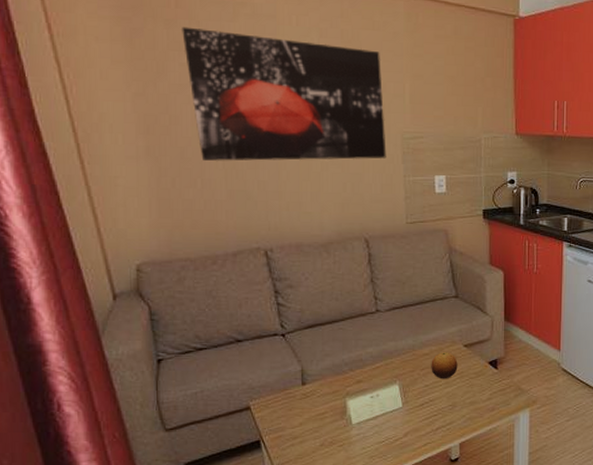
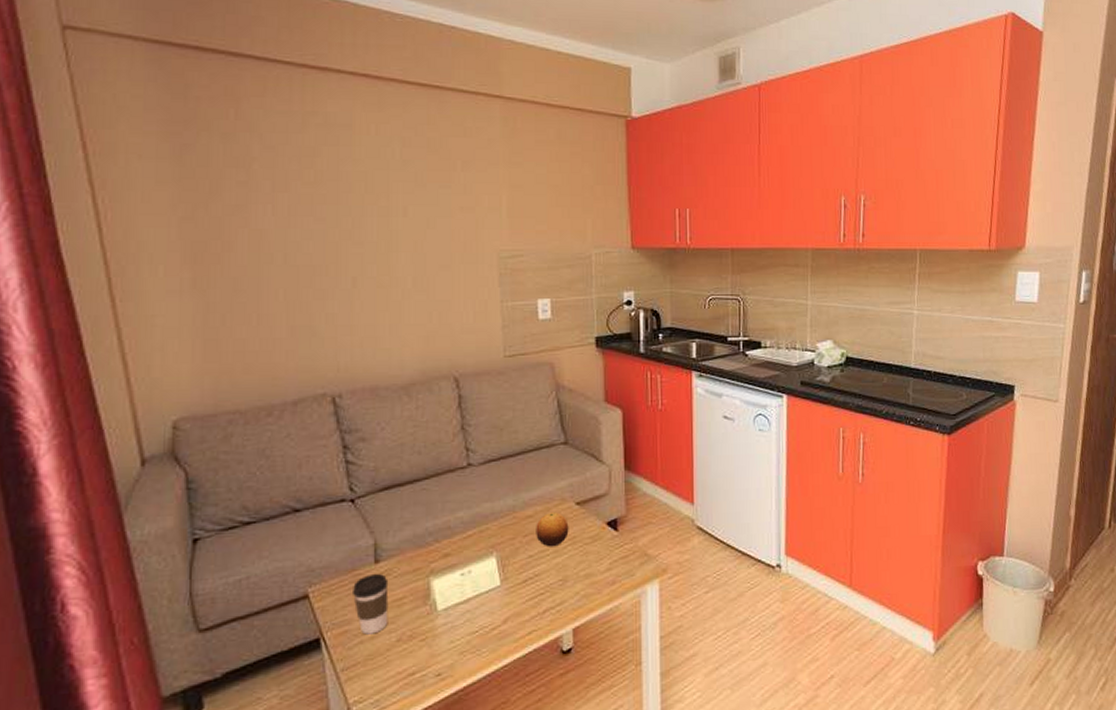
wall art: present [182,26,386,161] -> none [241,140,480,292]
coffee cup: none [285,393,314,440] -> present [353,573,389,635]

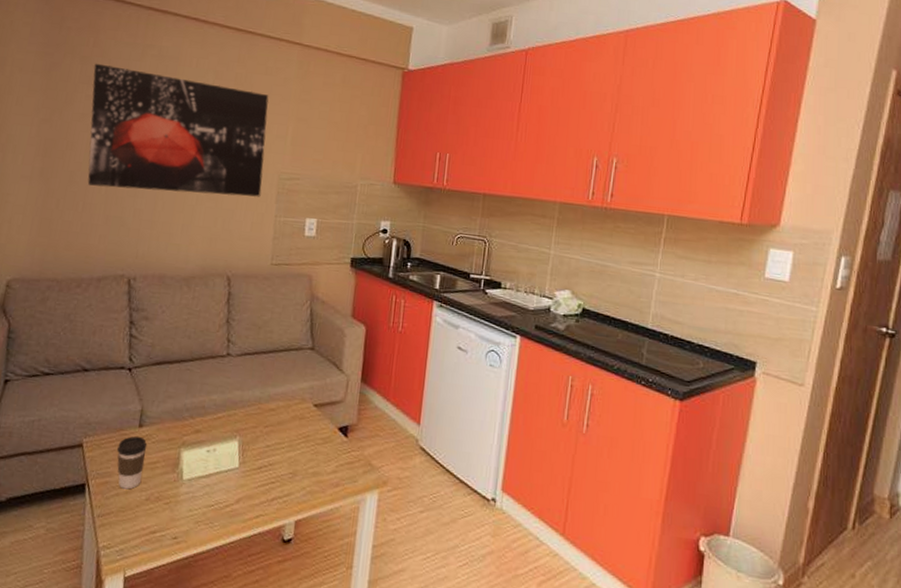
wall art: none [241,140,480,292] -> present [87,63,269,197]
fruit: present [536,512,569,547] -> none [275,409,305,442]

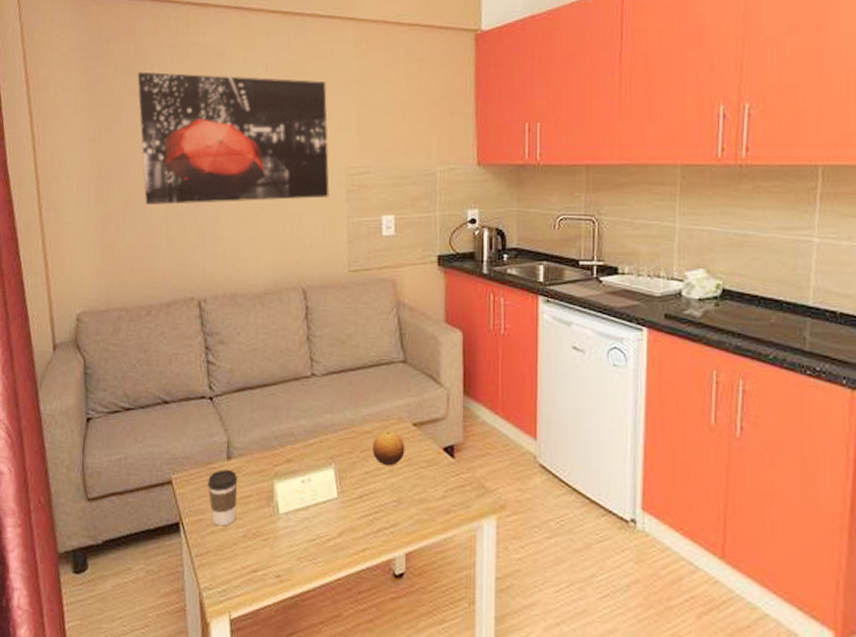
fruit: none [275,409,305,442] -> present [372,431,405,466]

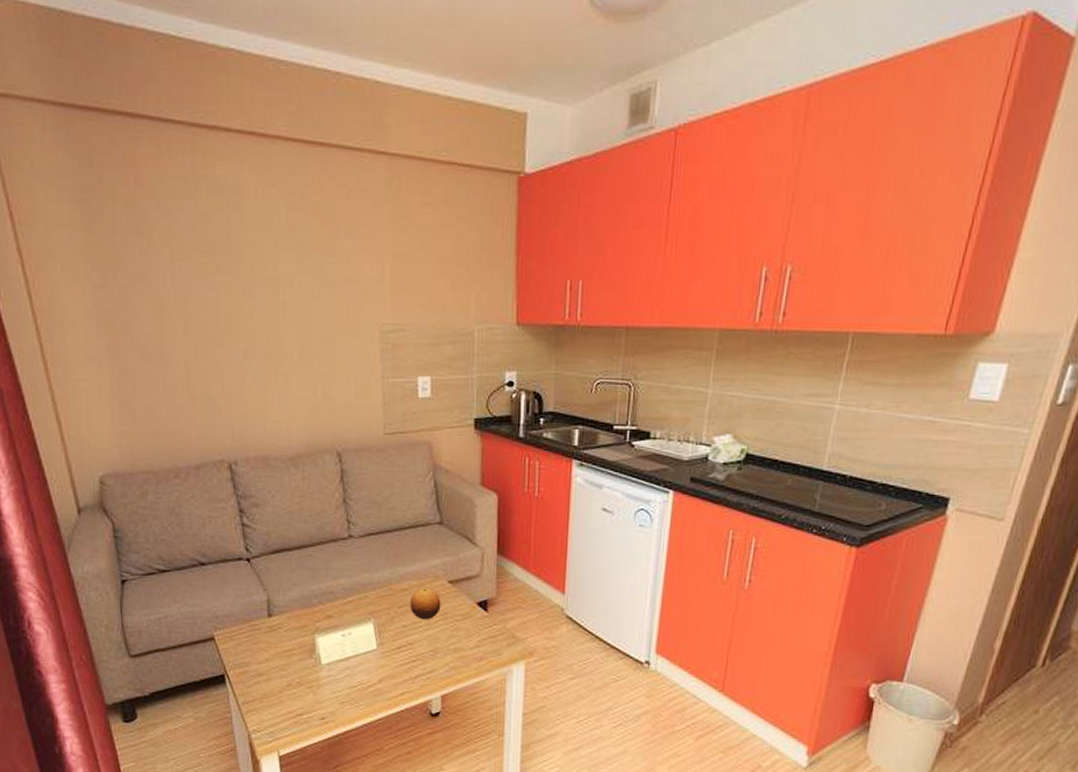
wall art: present [137,71,330,205] -> none [141,207,362,361]
coffee cup: present [208,469,238,527] -> none [250,625,280,677]

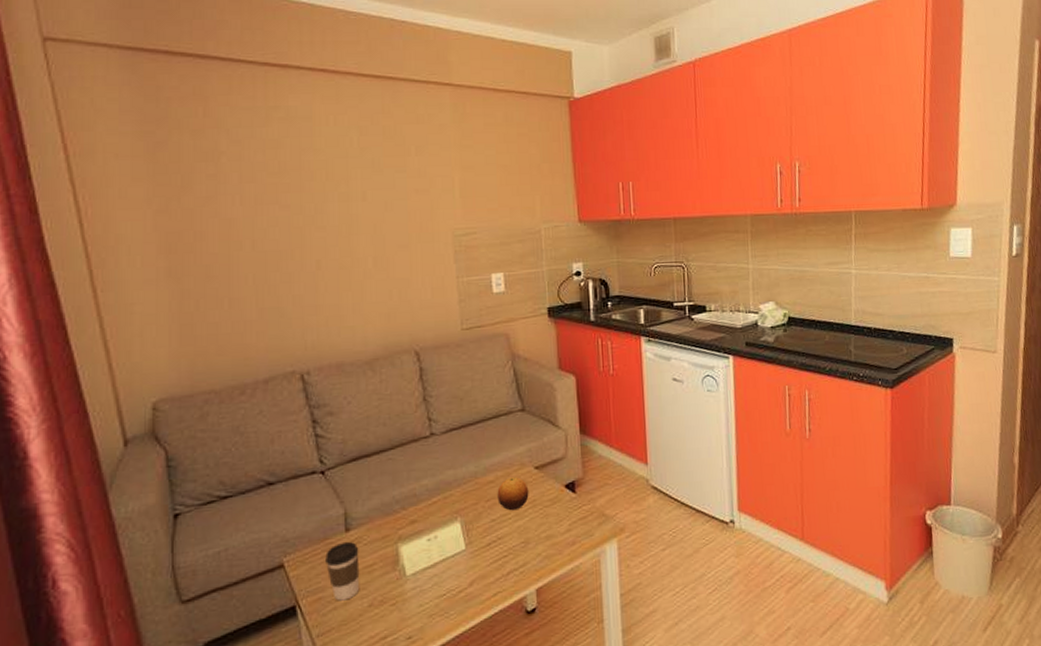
coffee cup: none [250,625,280,677] -> present [325,541,360,601]

